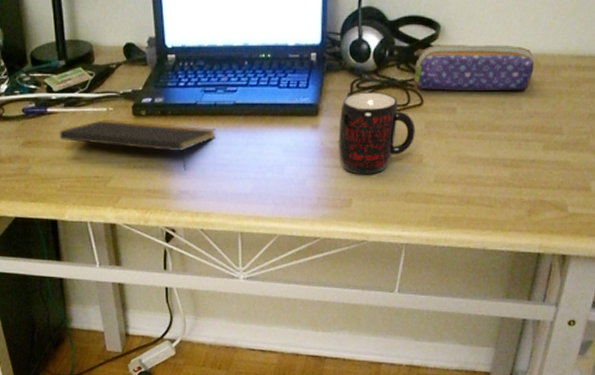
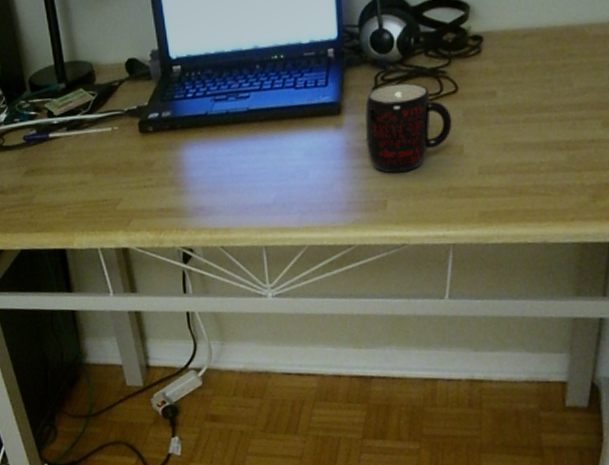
notepad: present [59,118,217,170] -> none [63,137,231,185]
pencil case: present [413,44,535,92] -> none [444,18,582,75]

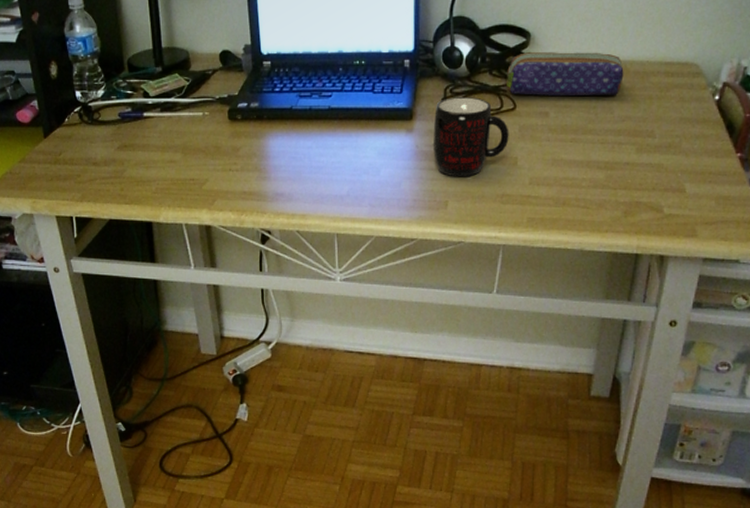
pencil case: none [444,18,582,75] -> present [505,52,624,97]

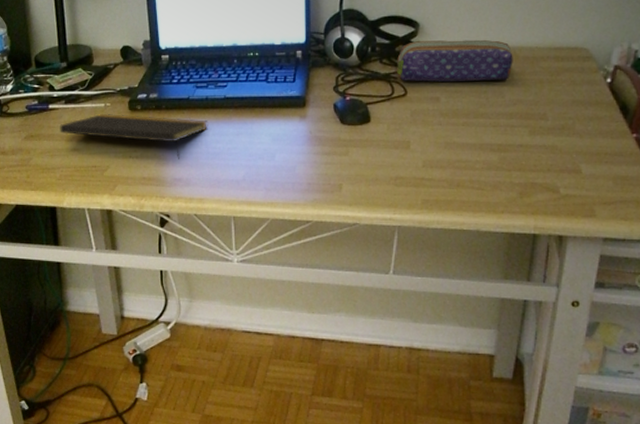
notepad: none [155,122,312,173] -> present [60,113,208,159]
mug: present [433,97,509,177] -> none [327,85,401,161]

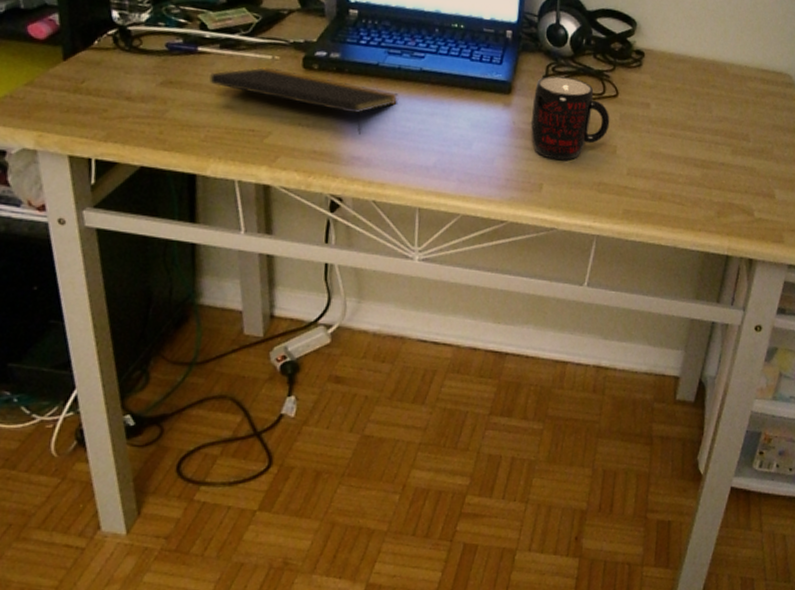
mug: none [327,85,401,161] -> present [531,76,610,161]
pencil case: present [396,39,513,83] -> none [609,40,724,95]

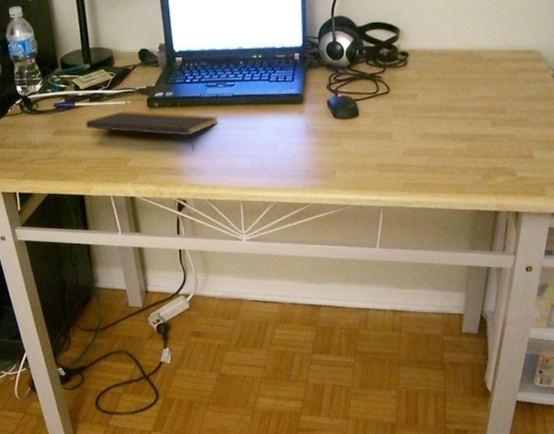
mug: present [531,76,610,161] -> none [321,83,385,151]

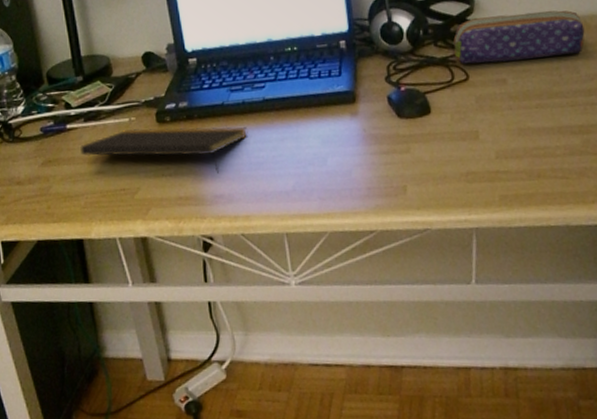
pencil case: none [380,43,479,81] -> present [453,10,585,64]

